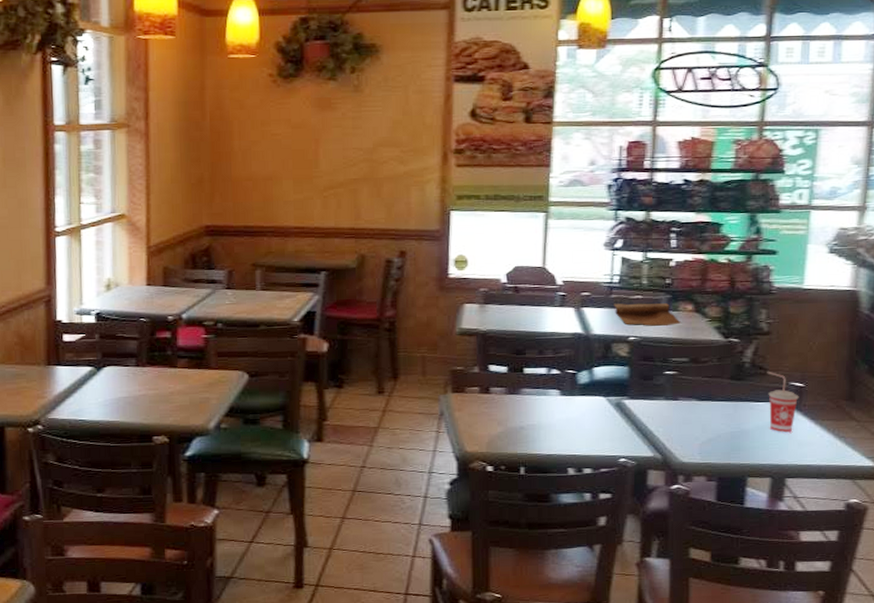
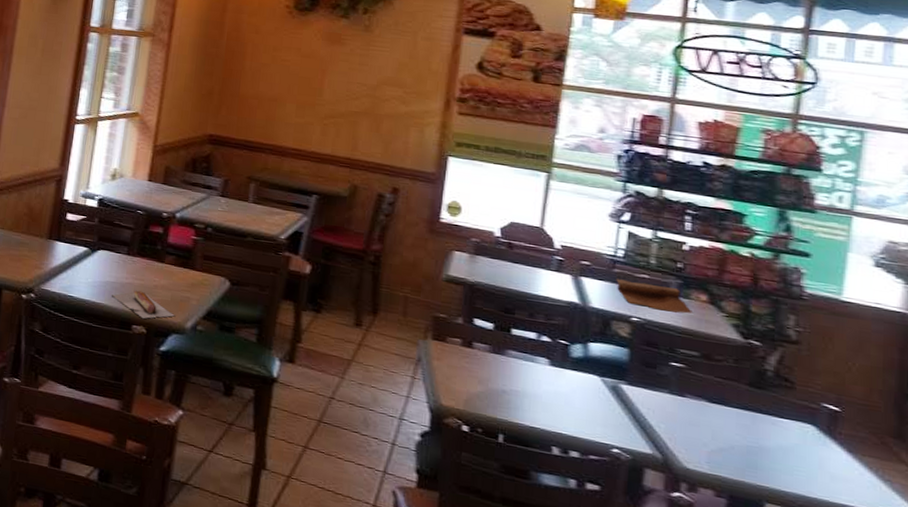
sandwich: none [125,400,197,429] -> present [111,290,176,319]
beverage cup: present [767,371,799,433] -> none [794,385,833,462]

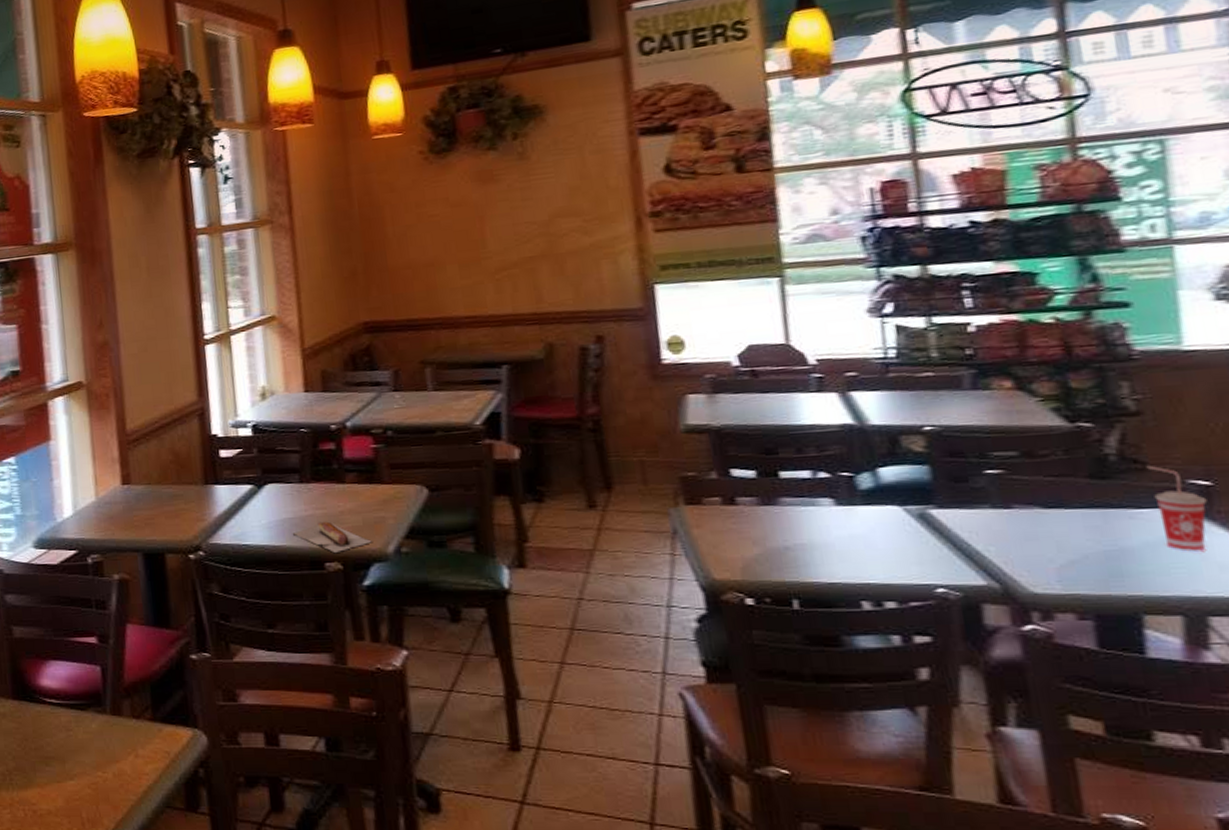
paper bag: present [616,279,692,314] -> none [894,380,998,412]
beverage cup: none [794,385,833,462] -> present [1146,465,1208,552]

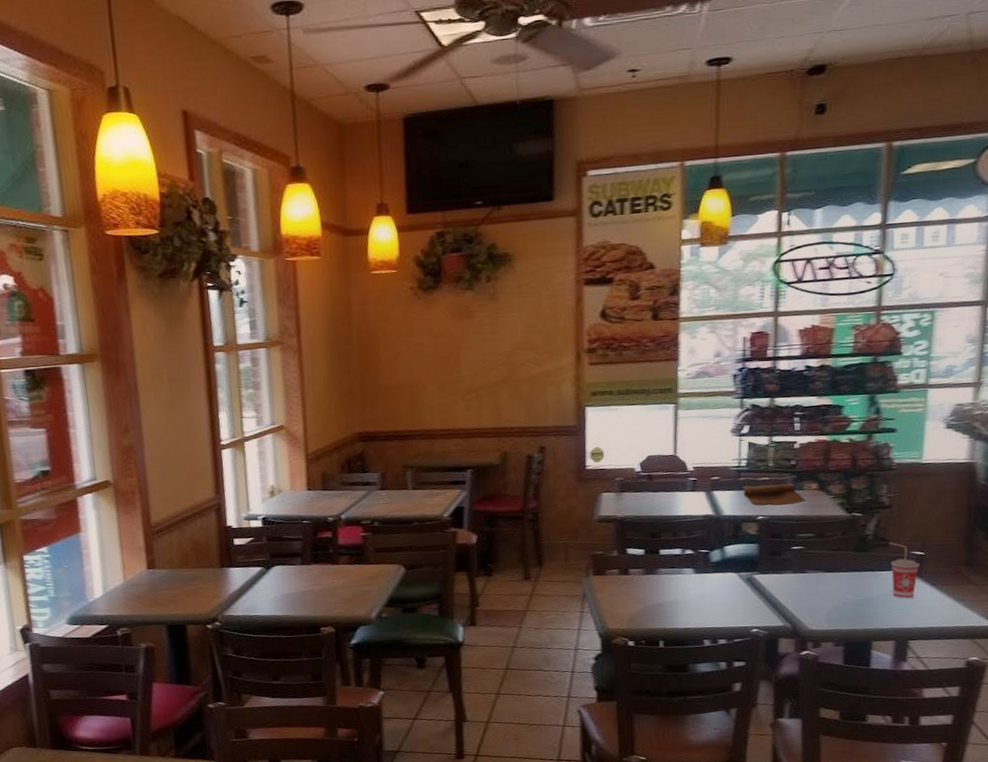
sandwich: present [292,521,373,554] -> none [294,595,360,620]
paper bag: none [894,380,998,412] -> present [742,483,806,506]

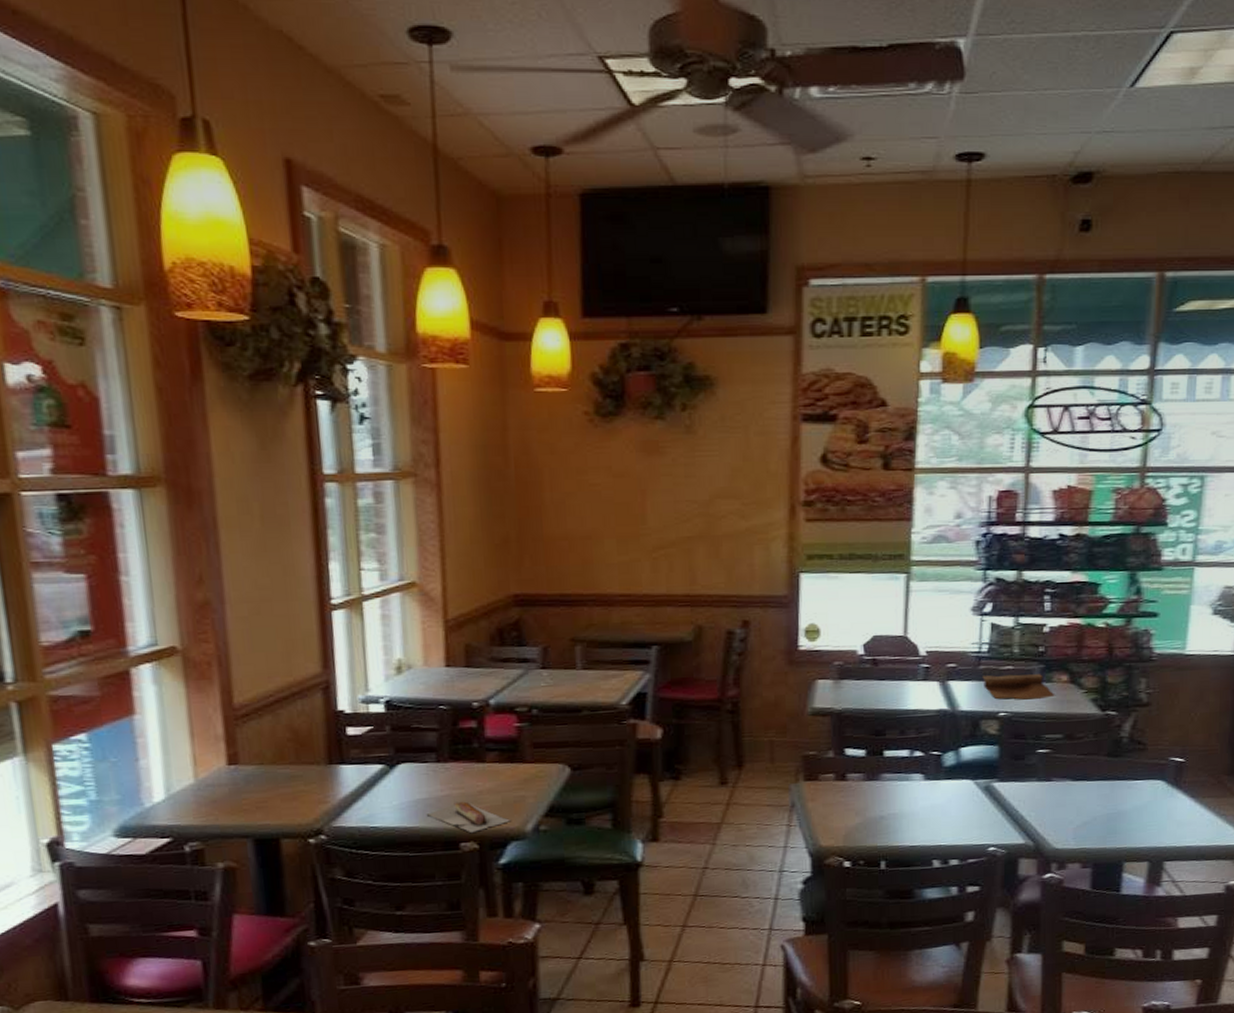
sandwich: none [294,595,360,620] -> present [426,801,512,834]
beverage cup: present [889,541,920,599] -> none [1146,745,1179,813]

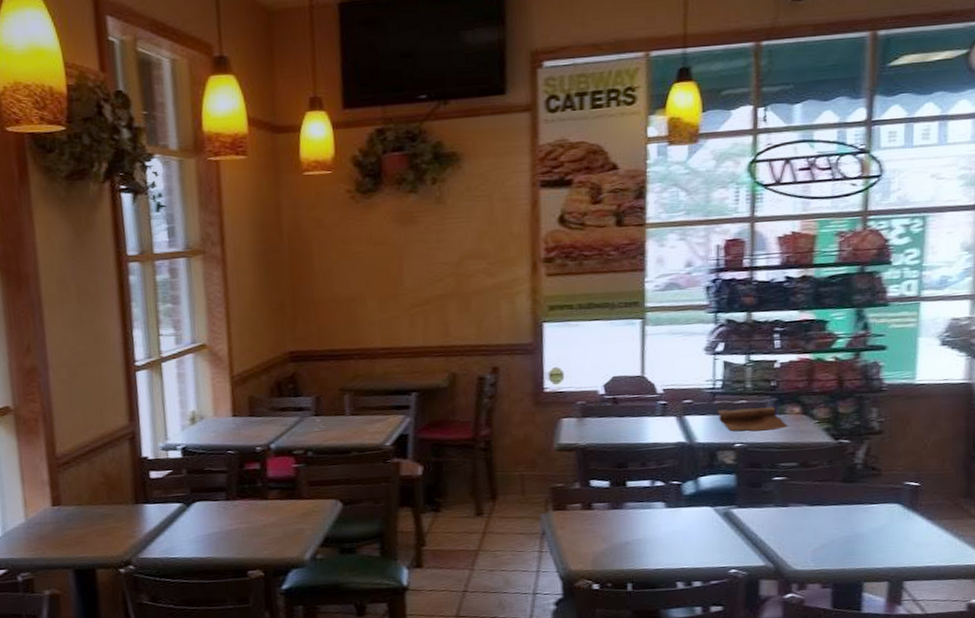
sandwich: present [426,801,512,834] -> none [218,534,292,563]

